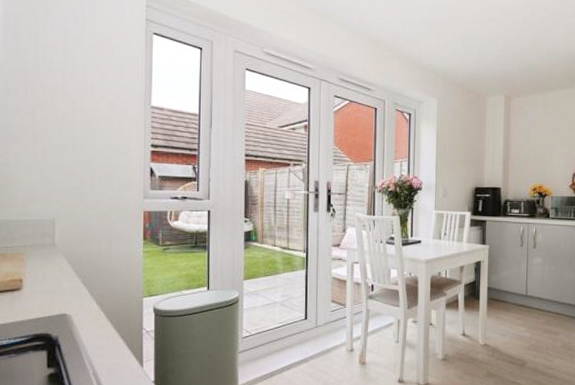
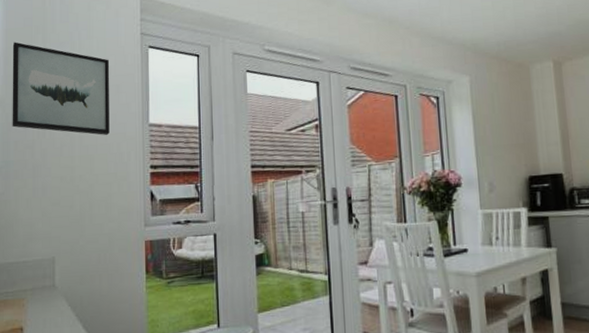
wall art: none [11,8,113,112] -> present [12,42,109,136]

